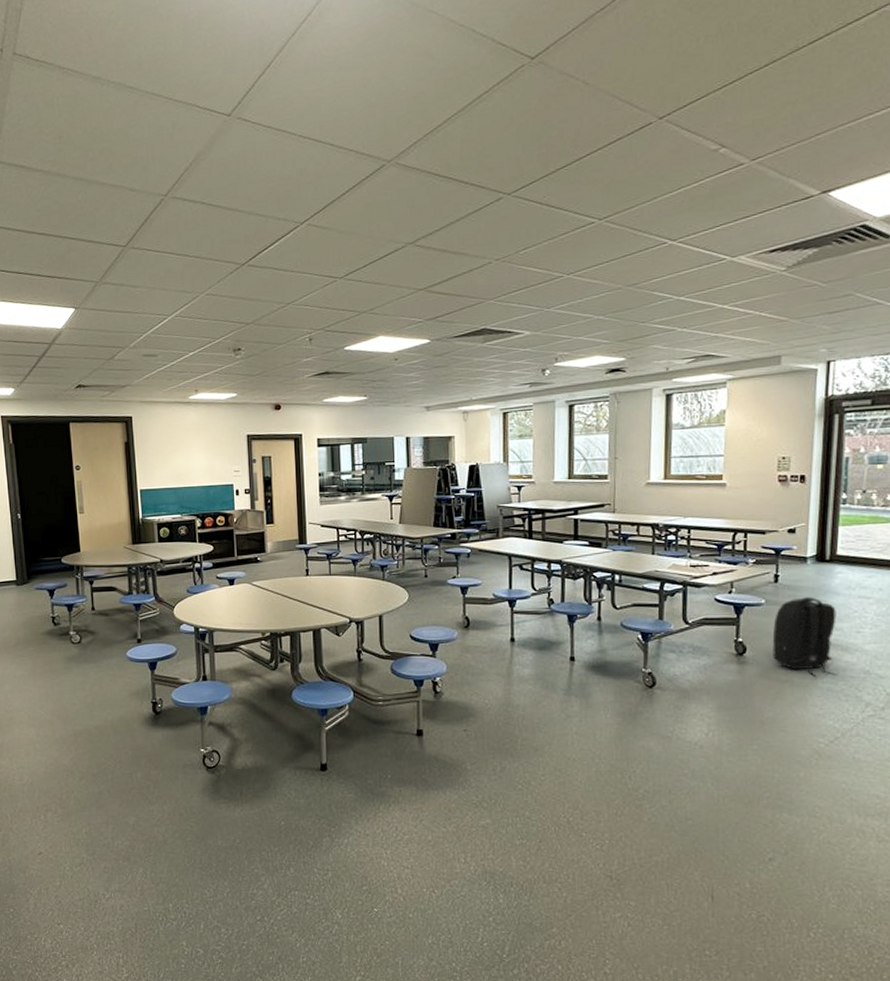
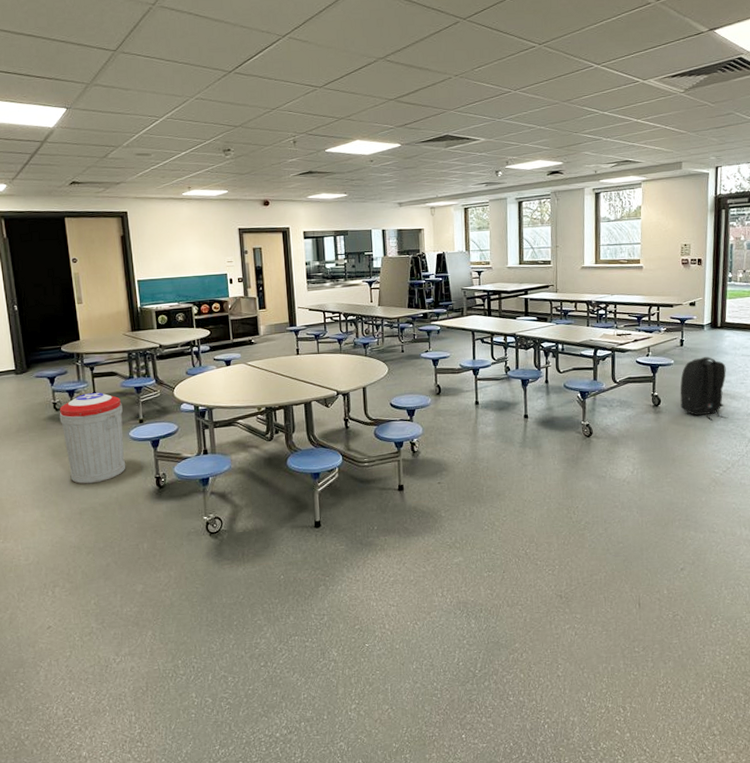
trash can: none [57,607,122,705] -> present [59,392,126,484]

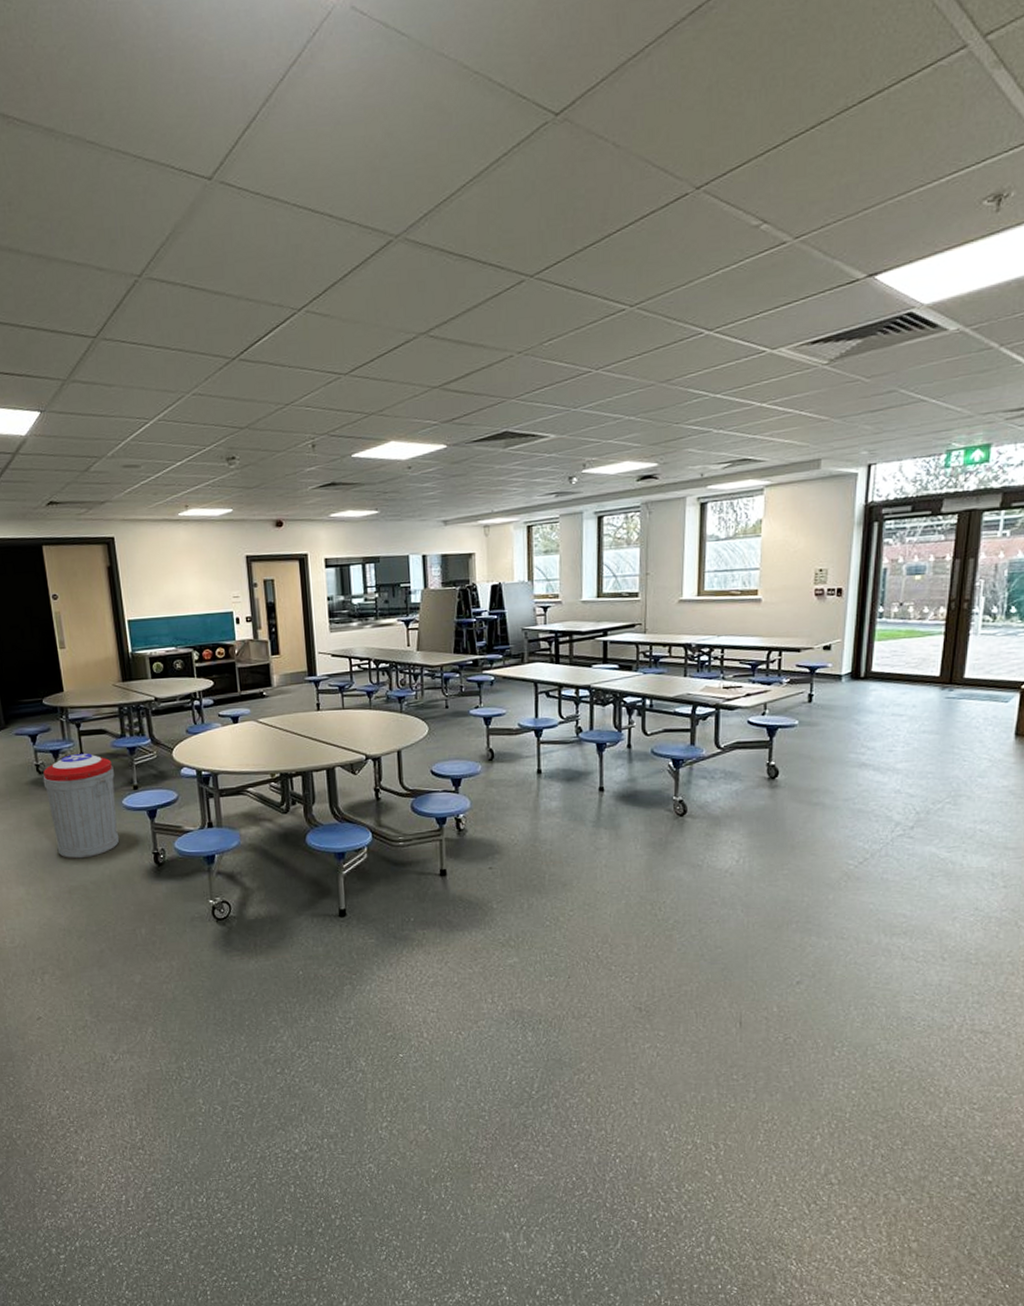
backpack: present [680,357,728,421] -> none [805,716,869,798]

